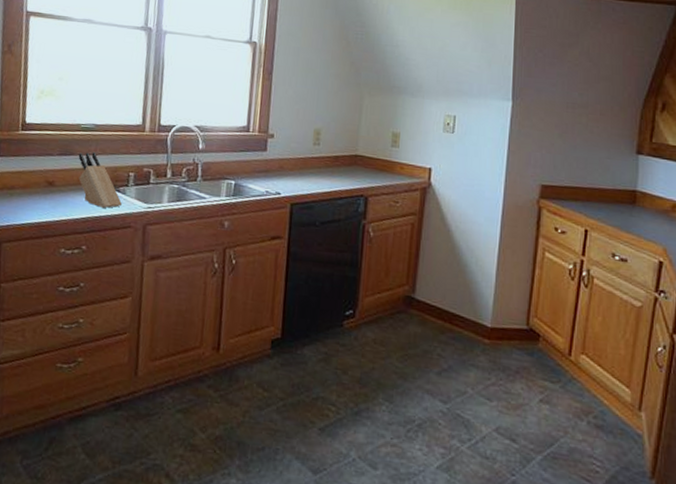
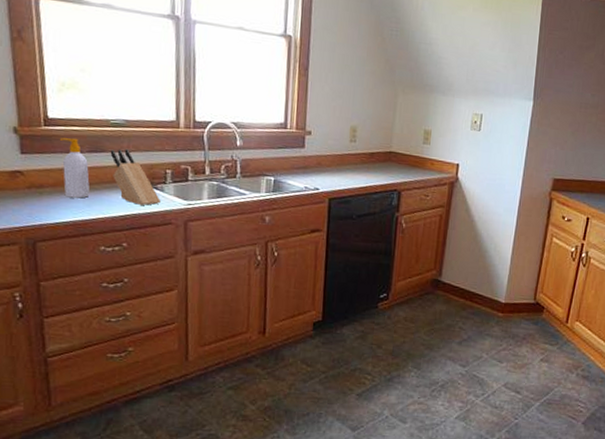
soap bottle: none [32,141,57,200] -> present [59,137,90,198]

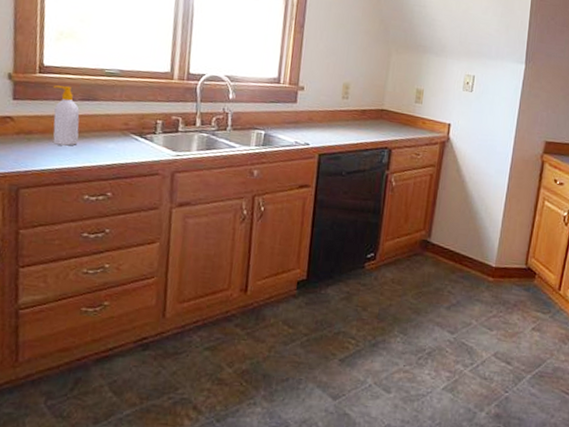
knife block: present [110,148,160,205] -> none [102,97,149,155]

